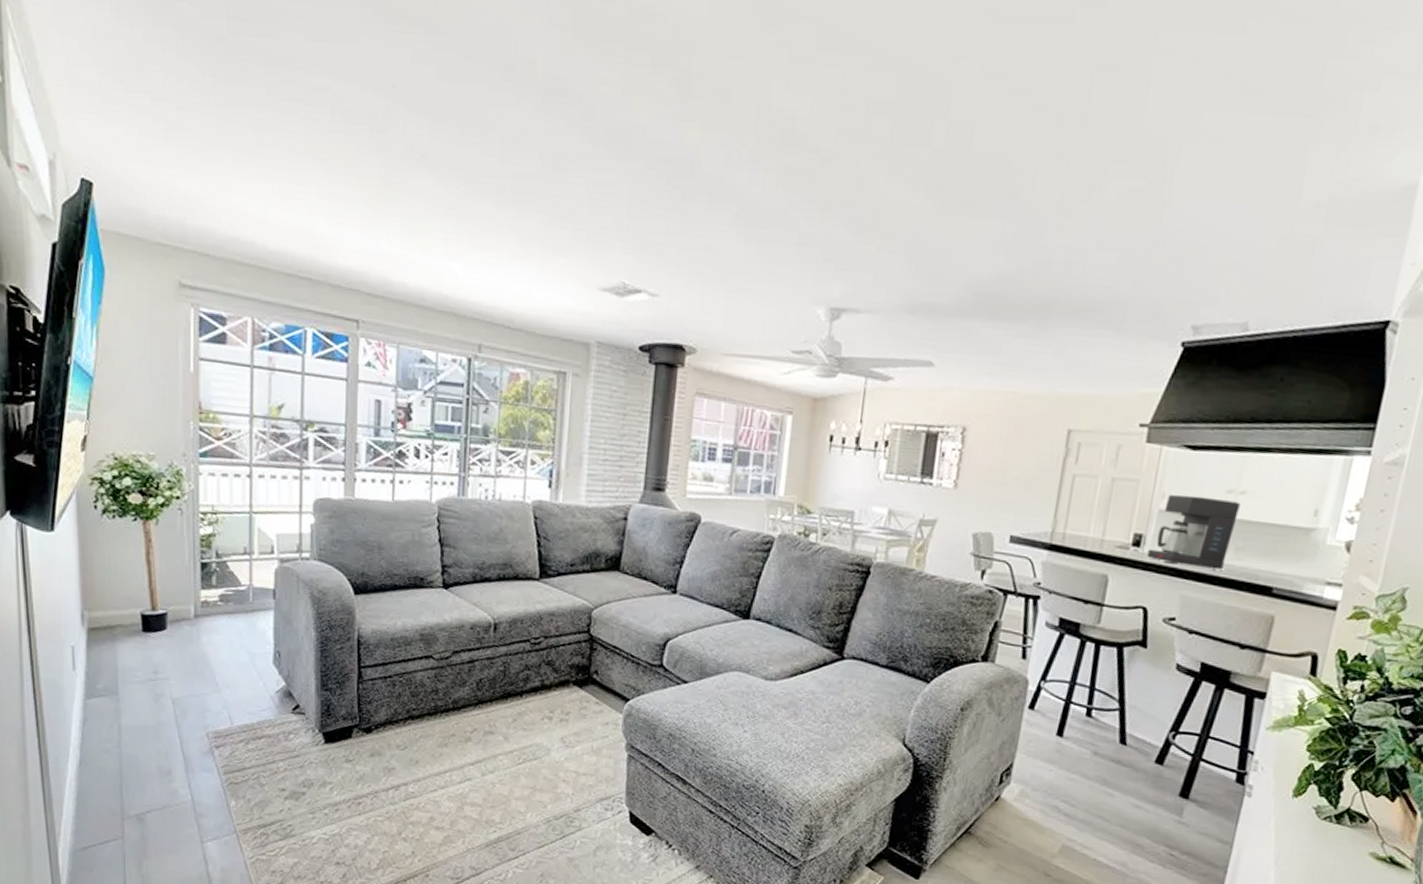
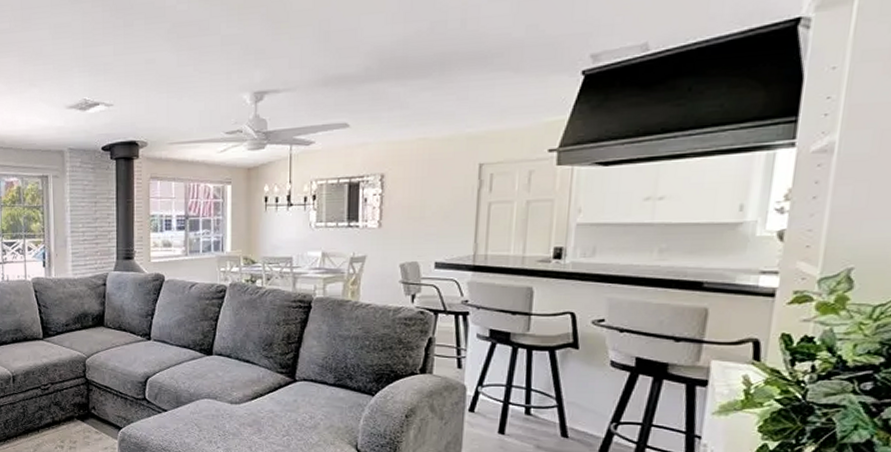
coffee maker: present [1147,494,1240,570] -> none [570,206,660,272]

